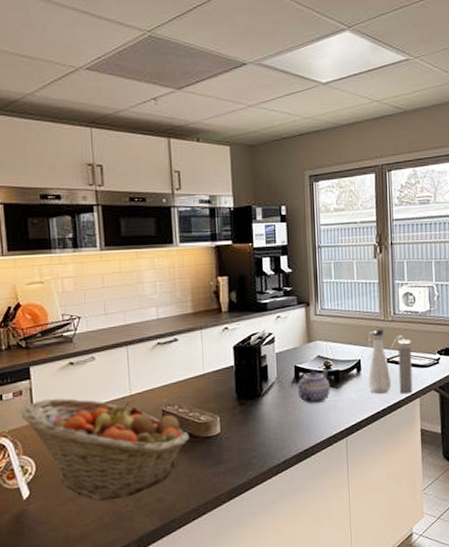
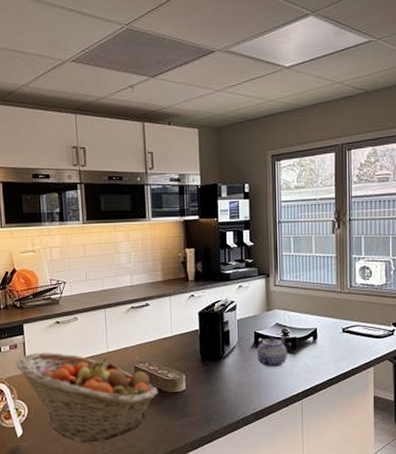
water bottle: present [361,329,413,394] -> none [318,300,367,363]

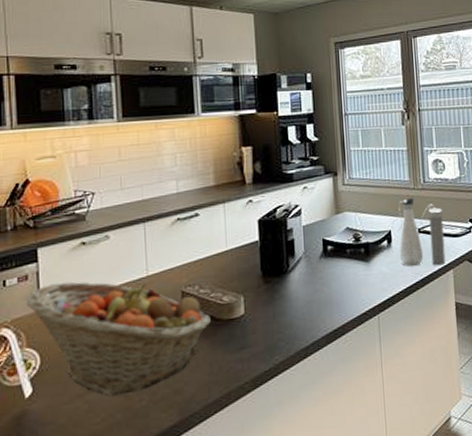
teapot: present [257,336,287,368] -> none [326,242,360,280]
water bottle: none [318,300,367,363] -> present [392,197,446,267]

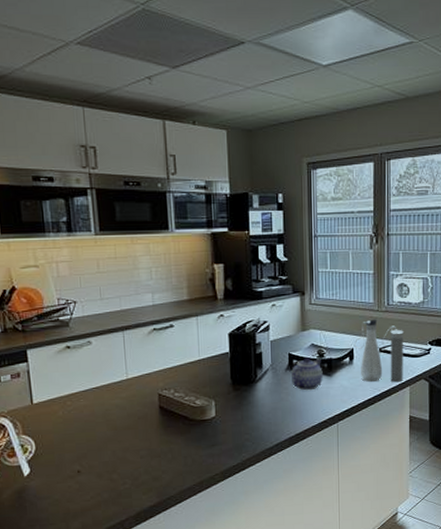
fruit basket: present [26,281,211,396] -> none [20,380,185,479]
teapot: none [326,242,360,280] -> present [291,357,323,391]

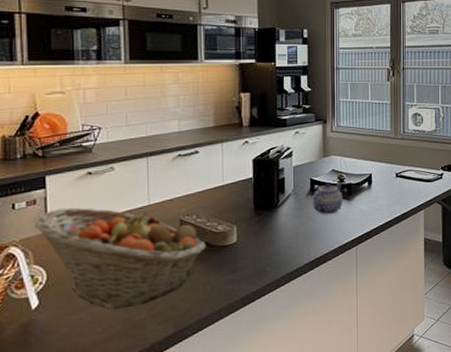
fruit basket: none [20,380,185,479] -> present [34,207,206,310]
water bottle: present [354,319,403,383] -> none [373,146,418,206]

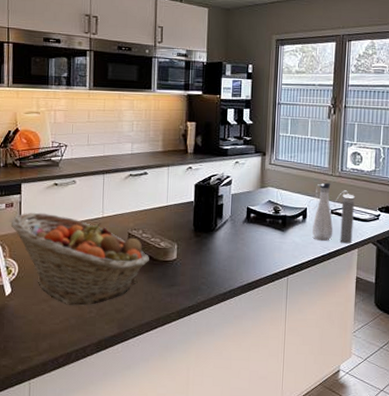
teapot: present [313,183,343,215] -> none [248,212,277,244]
water bottle: none [373,146,418,206] -> present [308,182,355,244]

